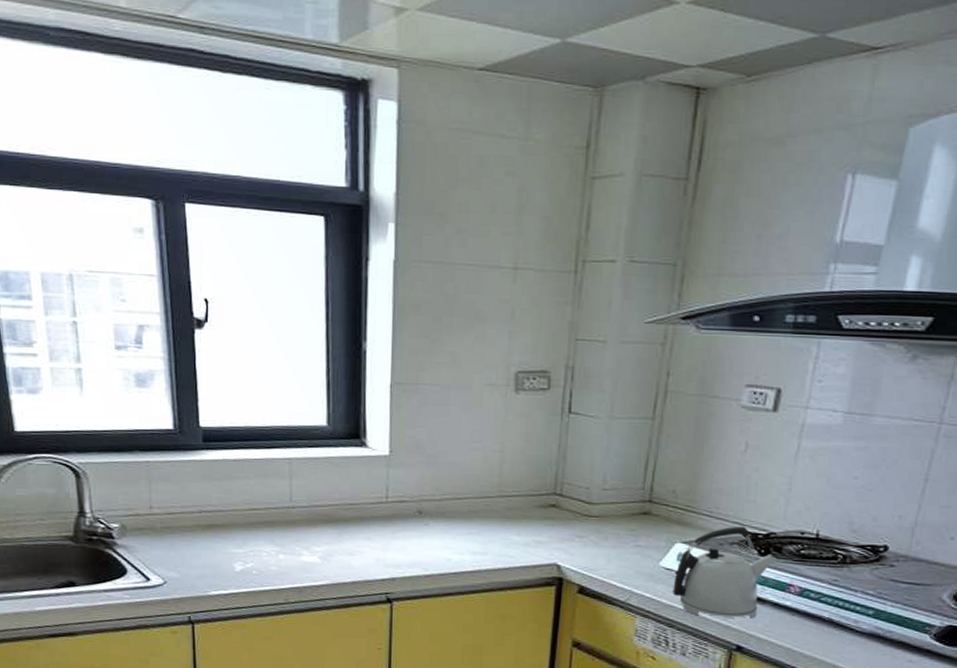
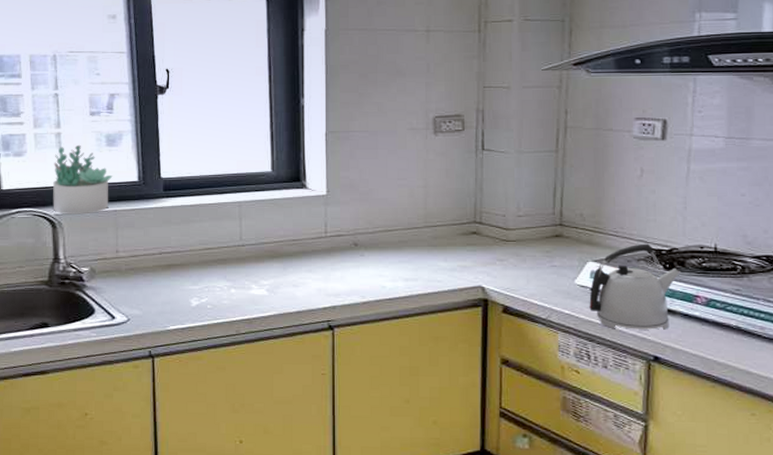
succulent plant: none [75,383,144,464] -> present [53,144,113,215]

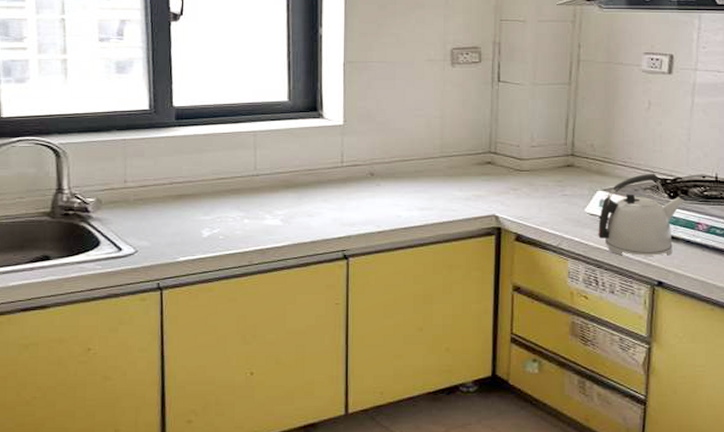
succulent plant: present [53,144,113,215] -> none [57,71,122,143]

